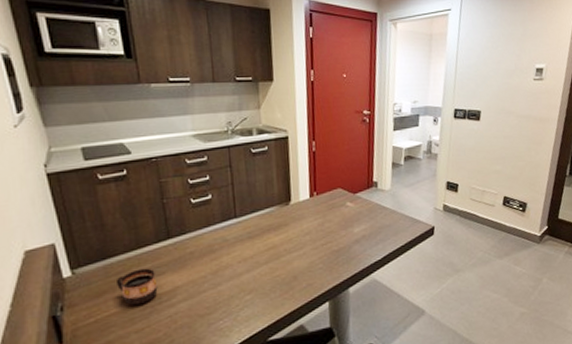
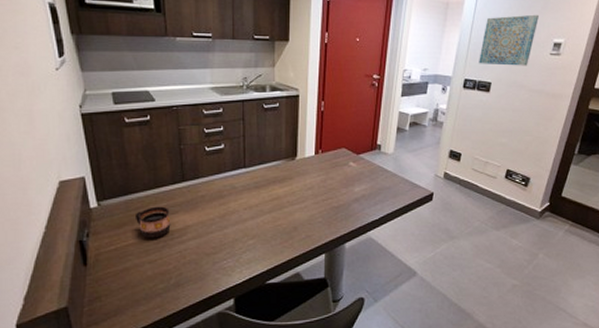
wall art: none [466,41,520,94] -> present [479,14,539,66]

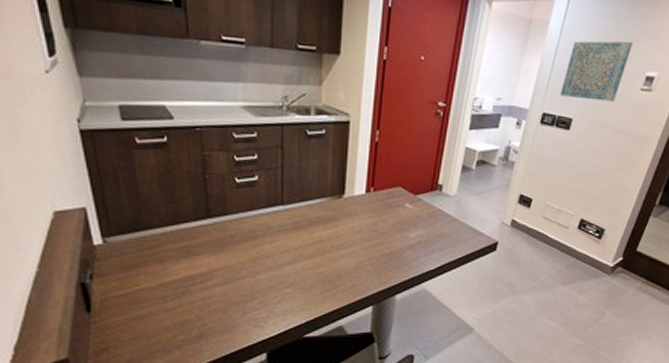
cup: present [134,206,171,238] -> none [148,246,193,282]

